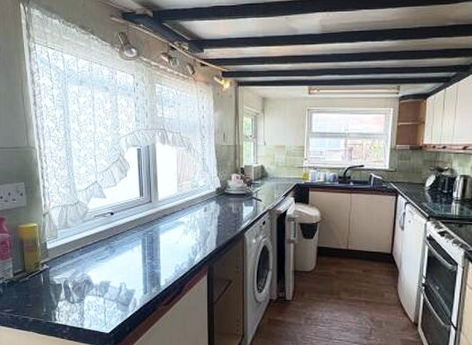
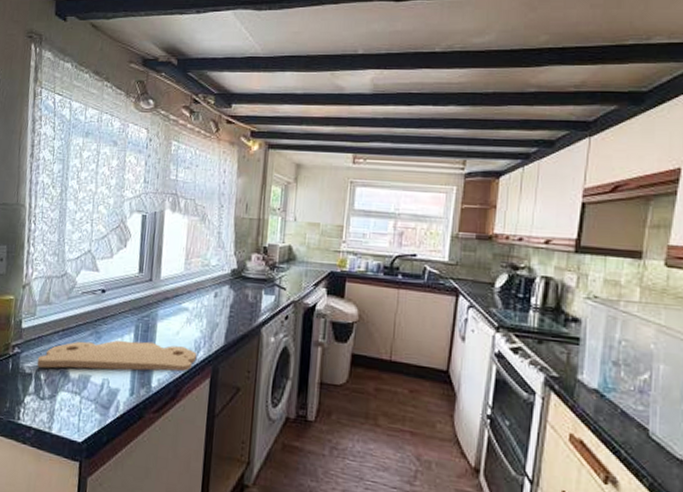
cutting board: none [64,251,195,279] -> present [36,340,197,372]

